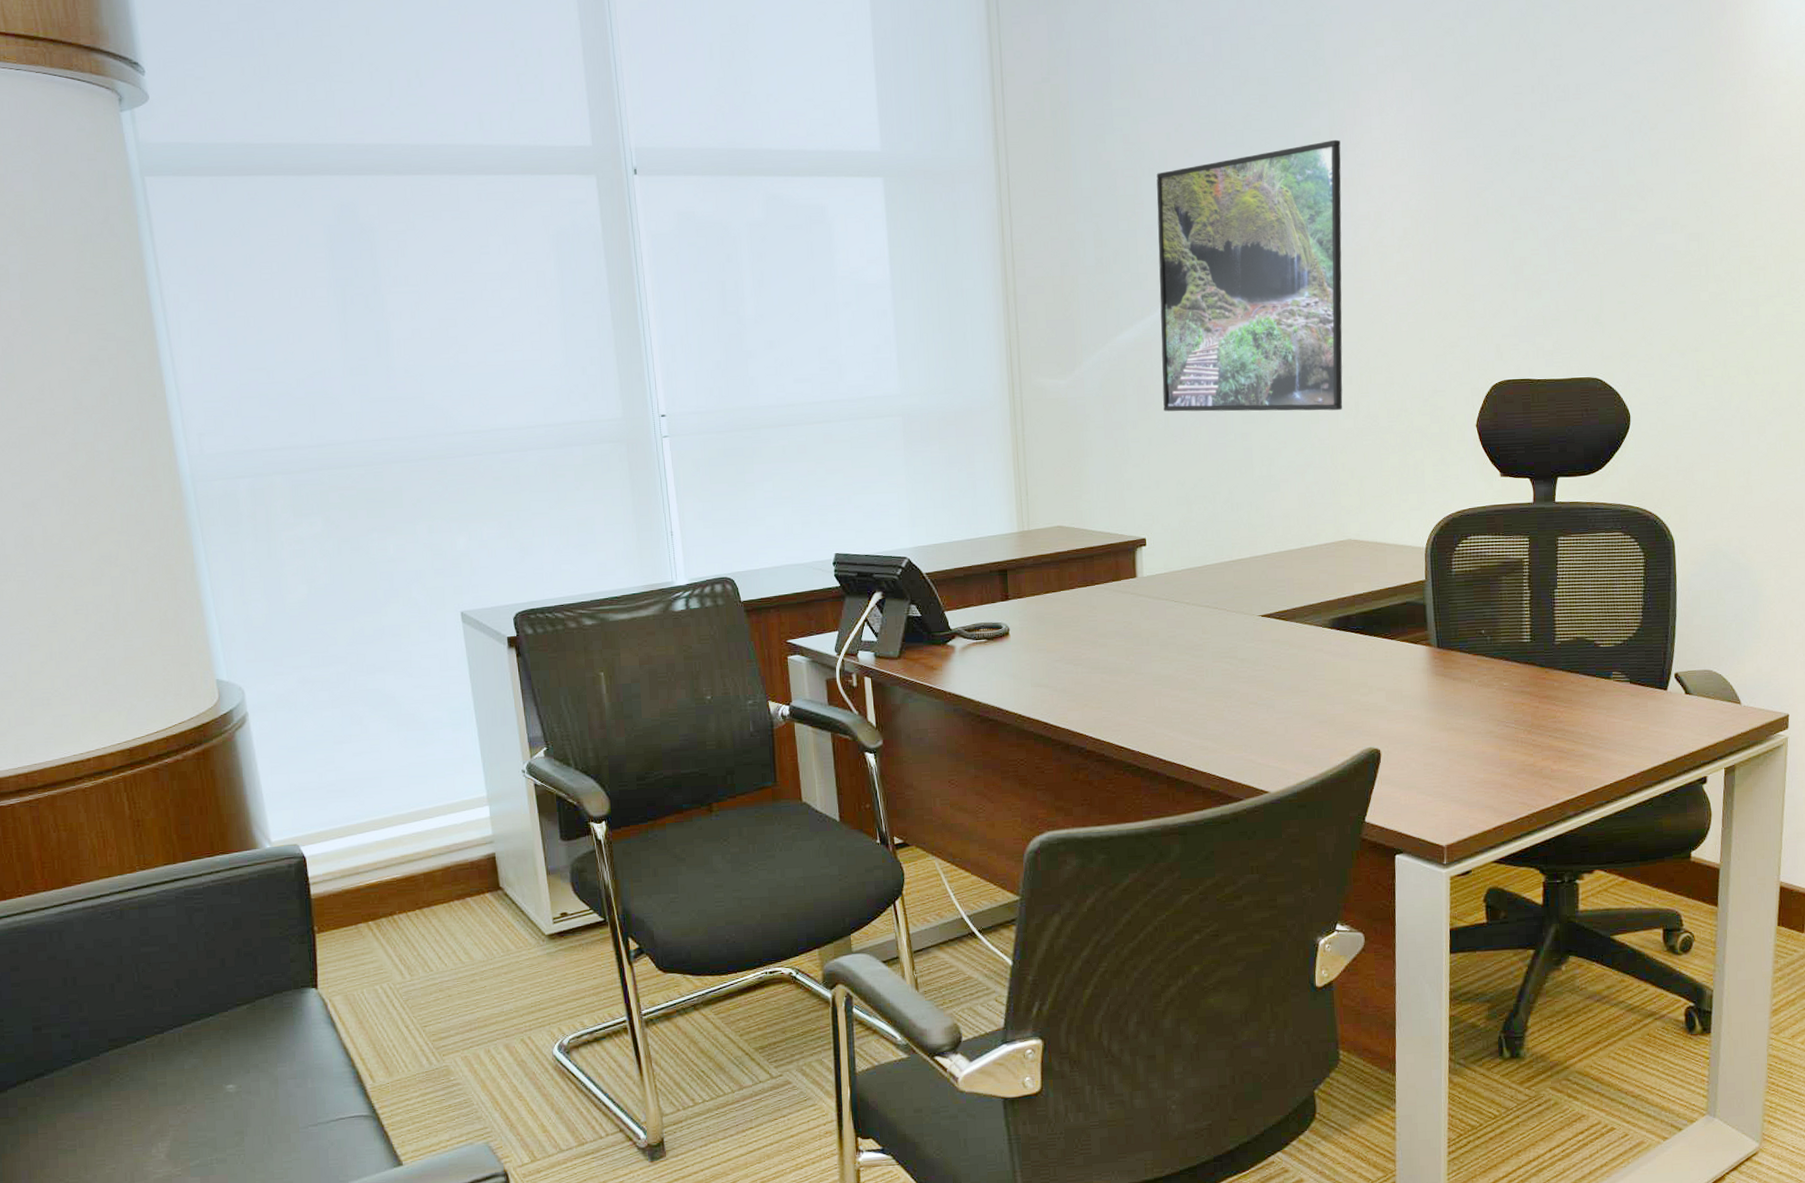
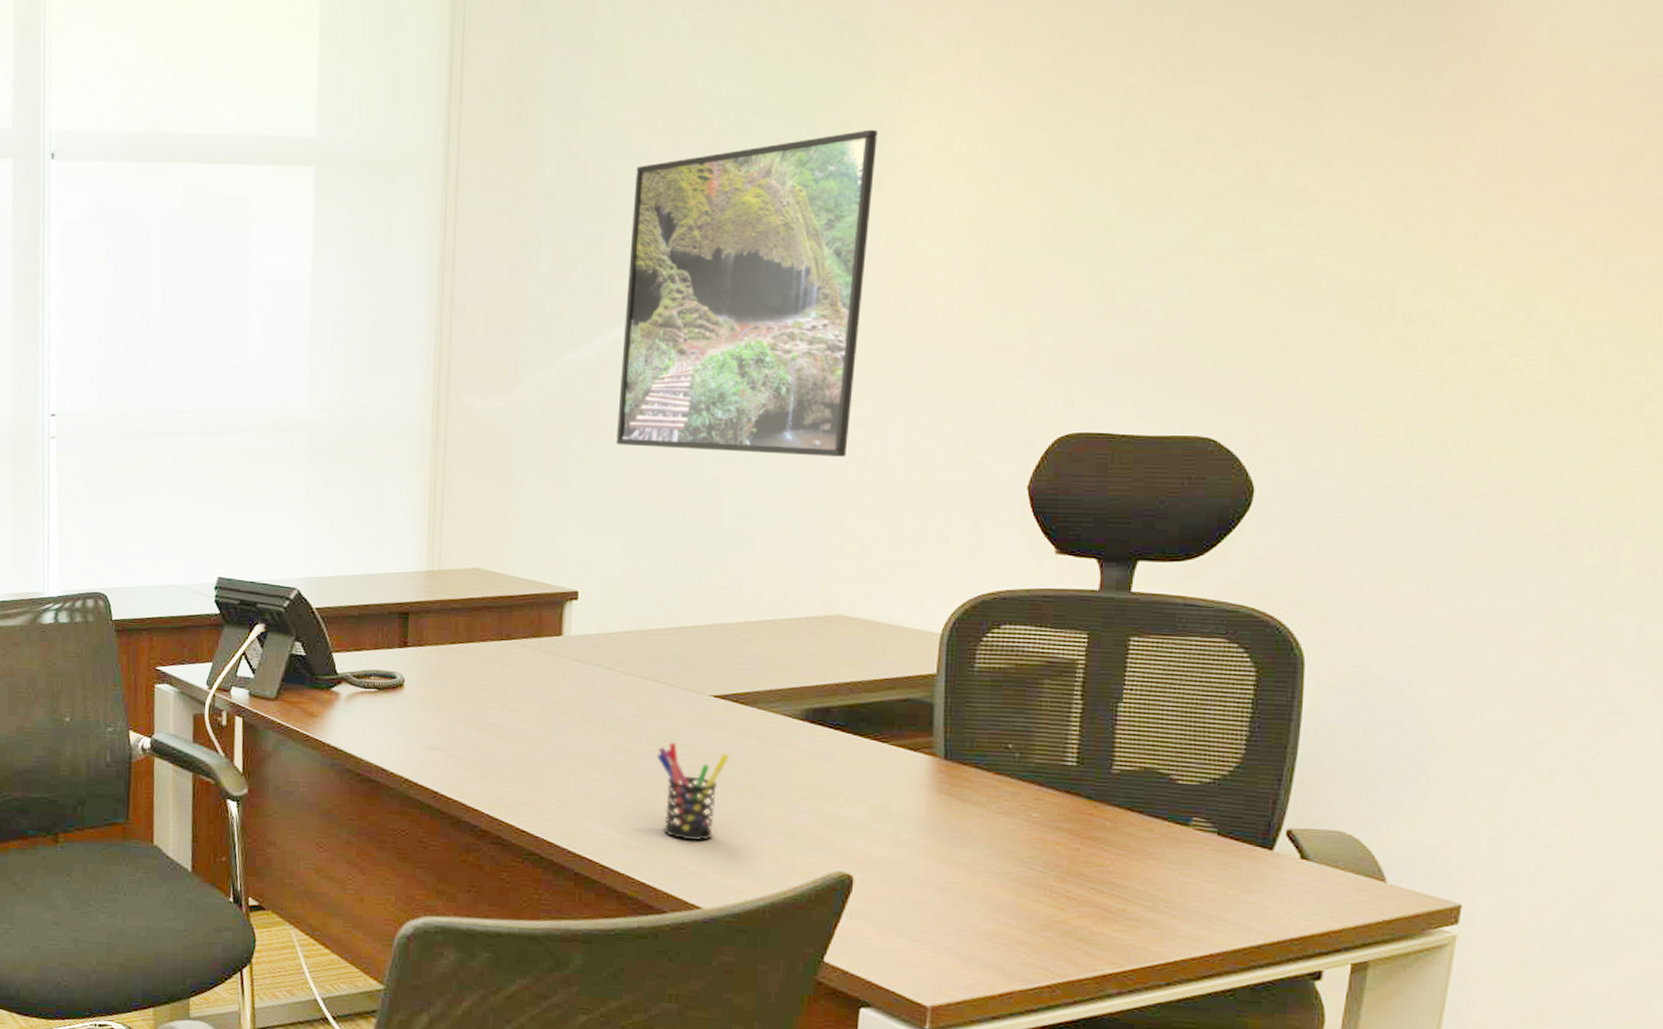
pen holder: none [1222,658,1278,738] -> present [657,742,729,840]

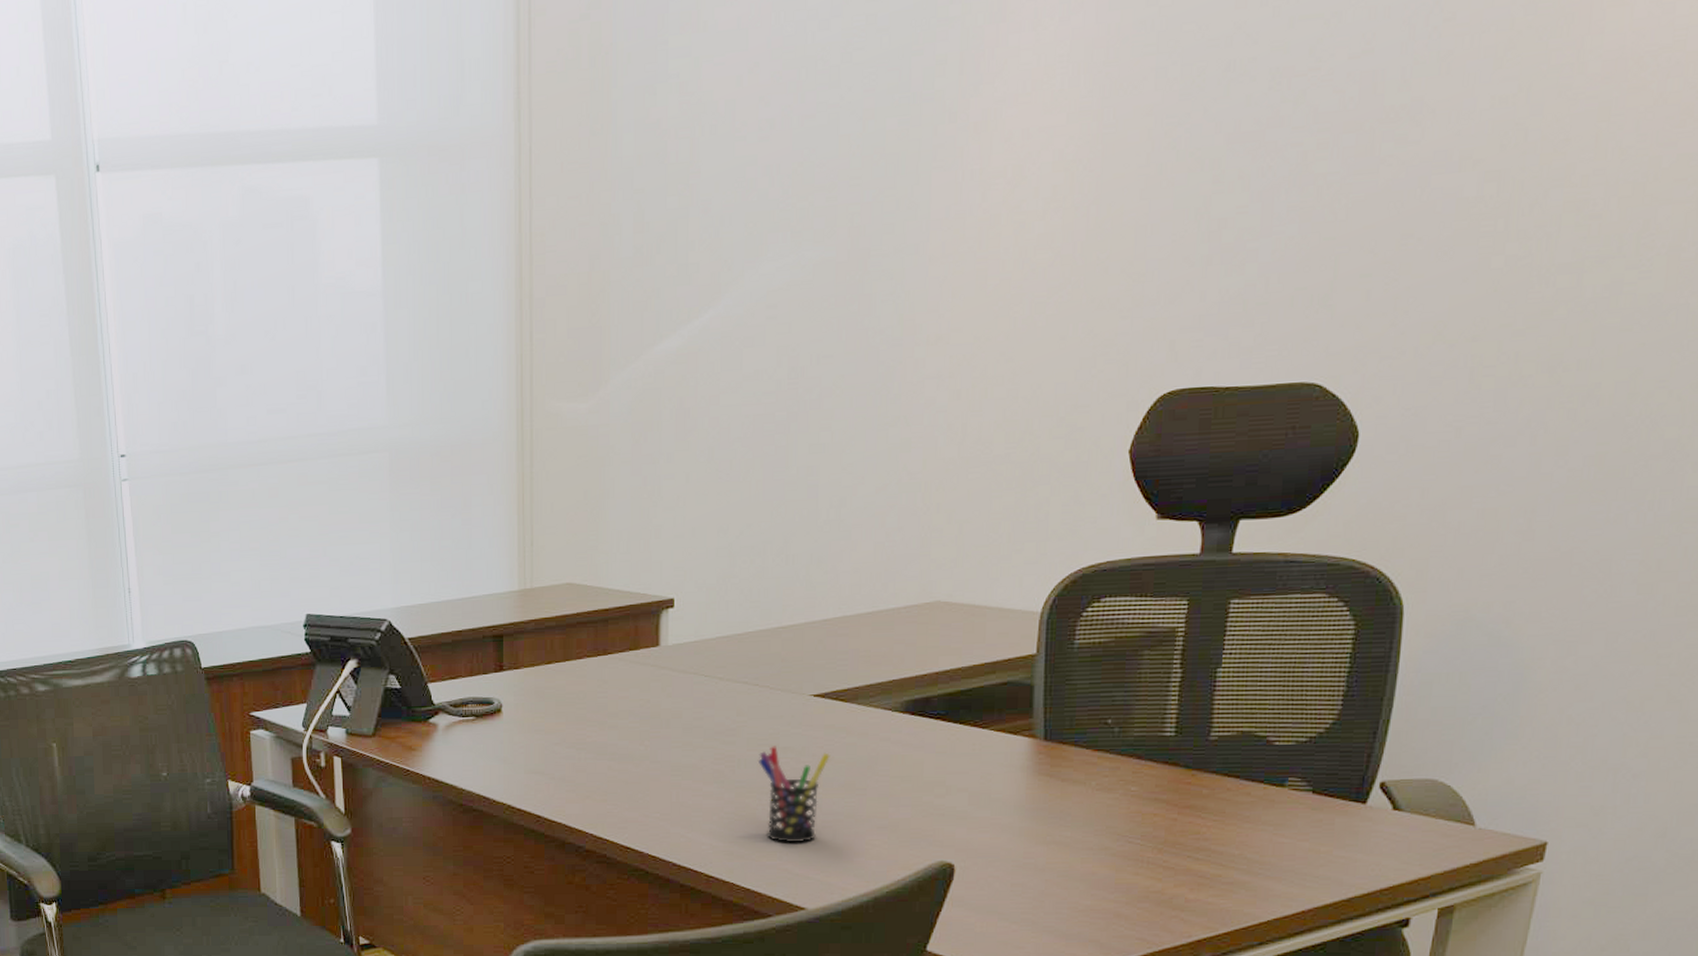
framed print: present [616,129,878,457] -> none [708,68,974,440]

